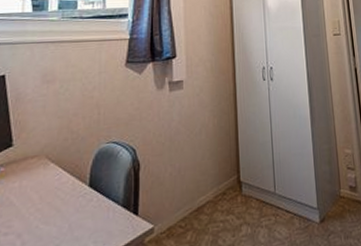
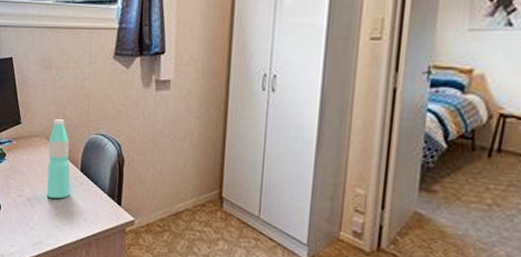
water bottle: none [44,133,76,227] -> present [46,119,70,199]

